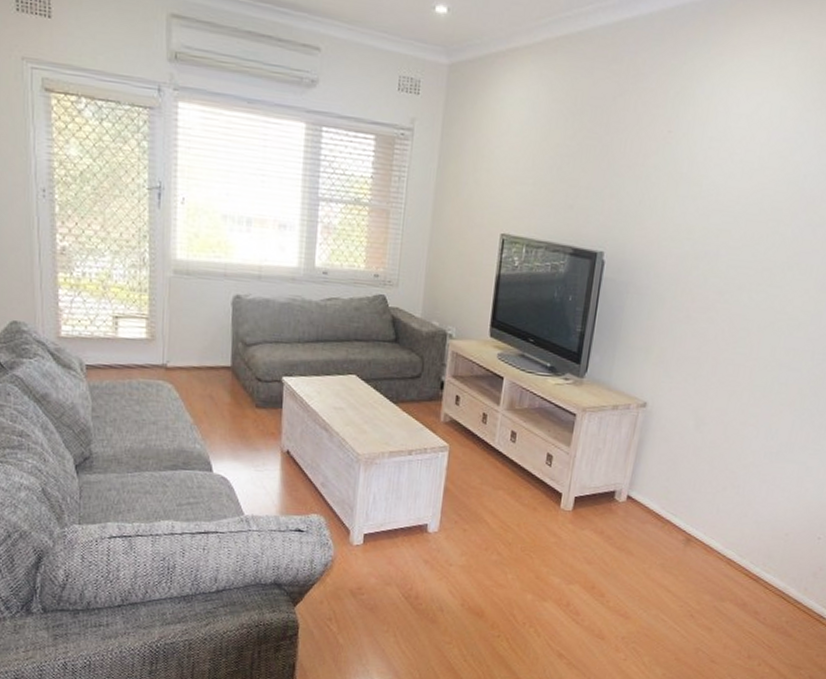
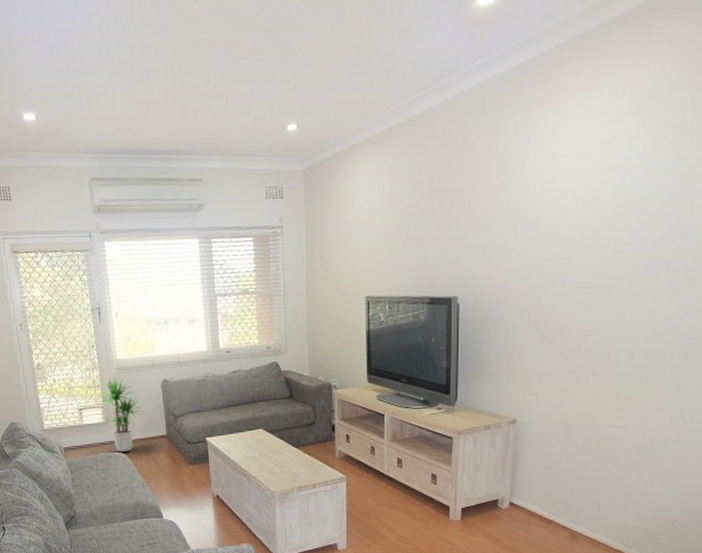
potted plant: none [141,281,205,382] -> present [96,377,144,452]

